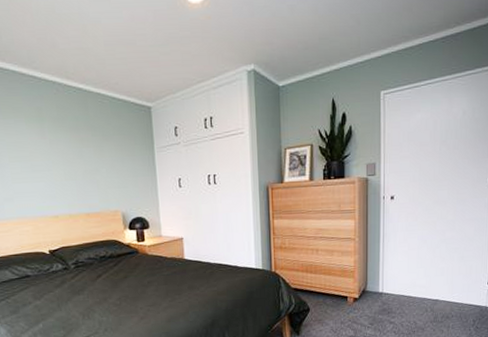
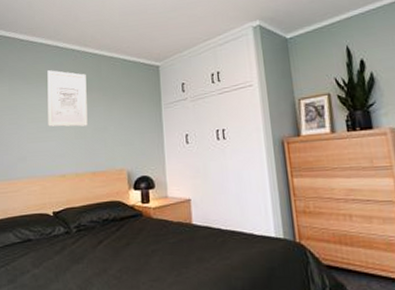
wall art: none [25,104,78,168] -> present [47,70,88,127]

